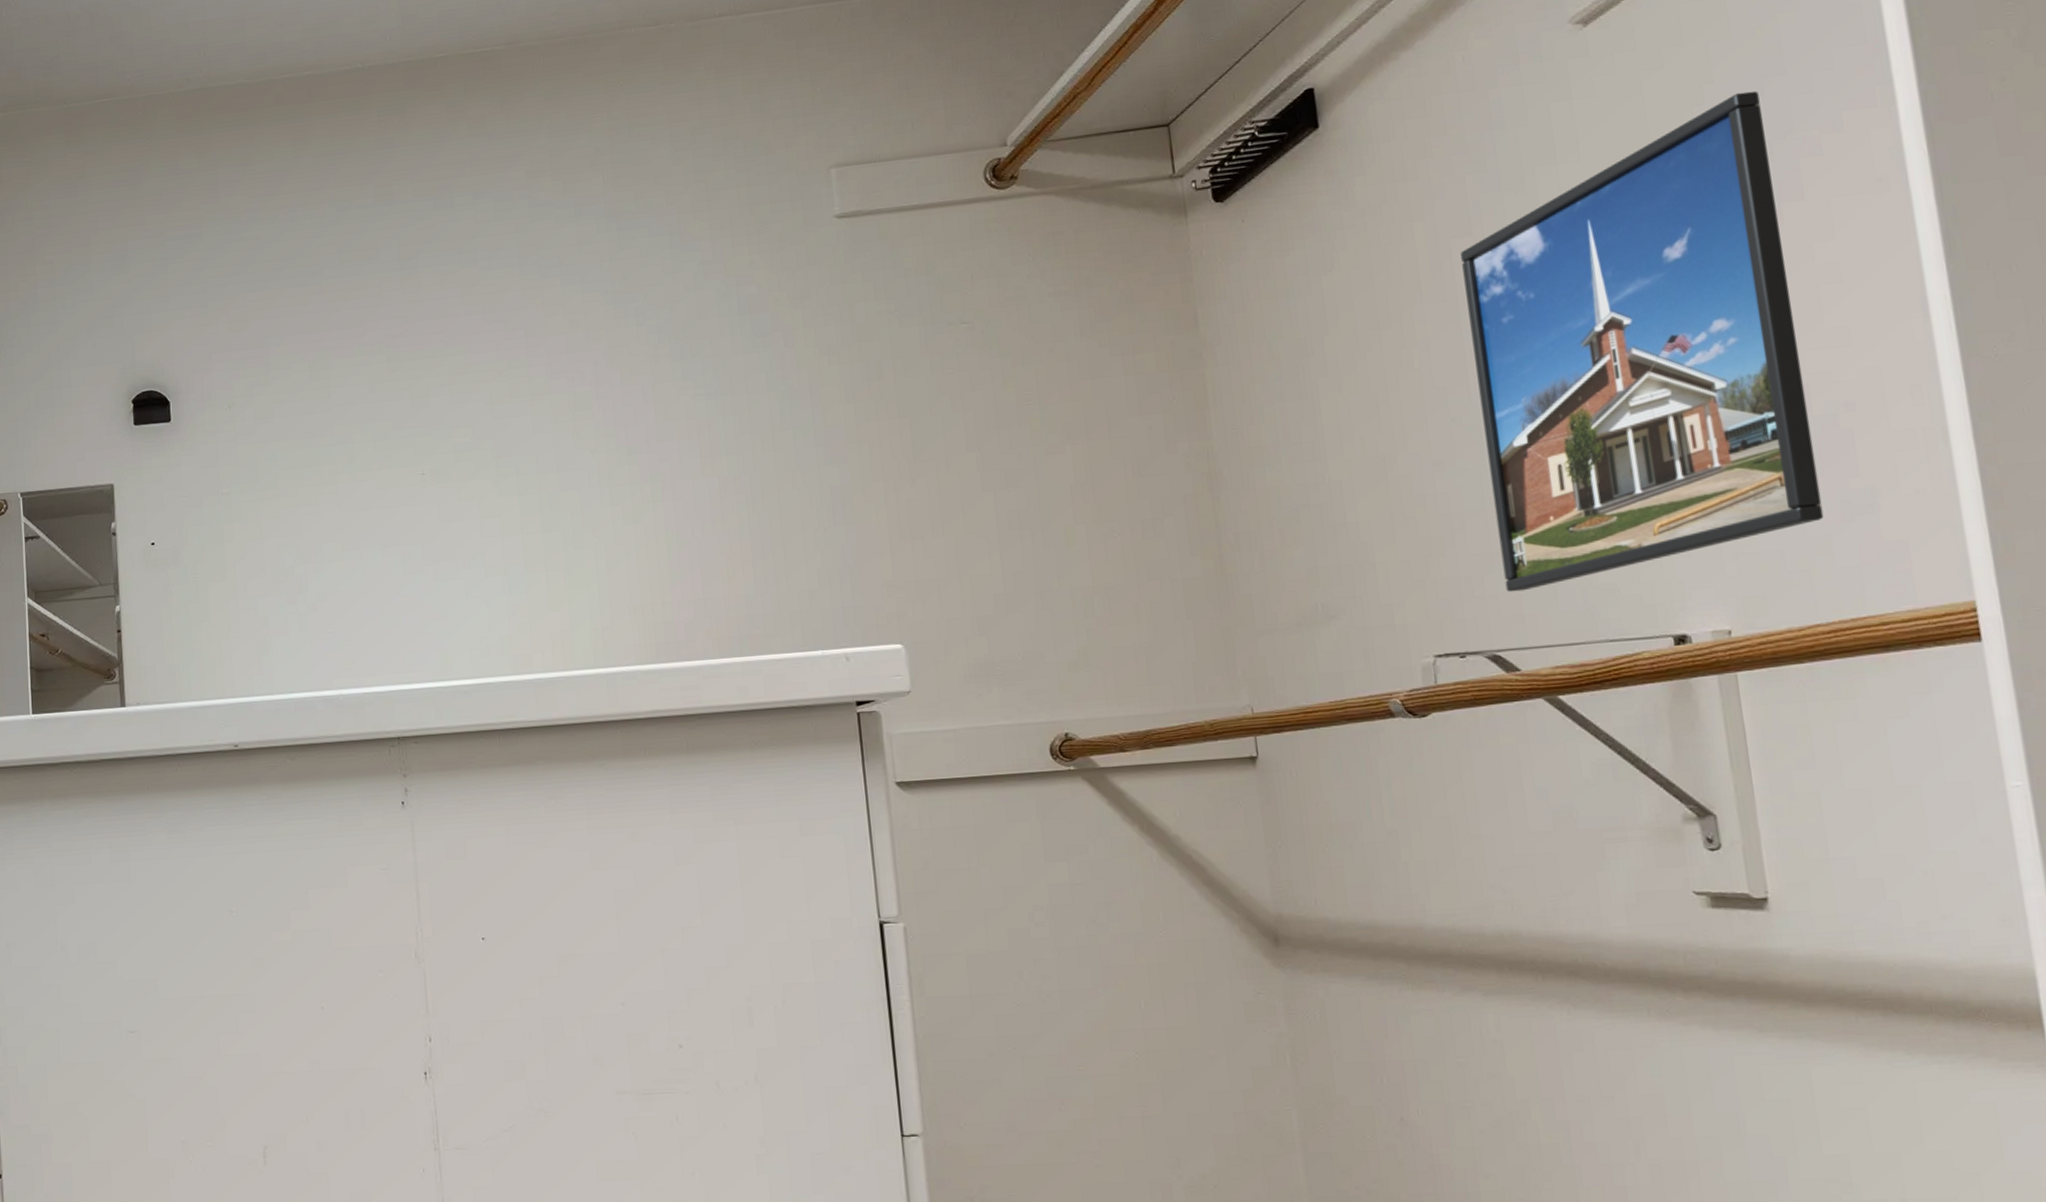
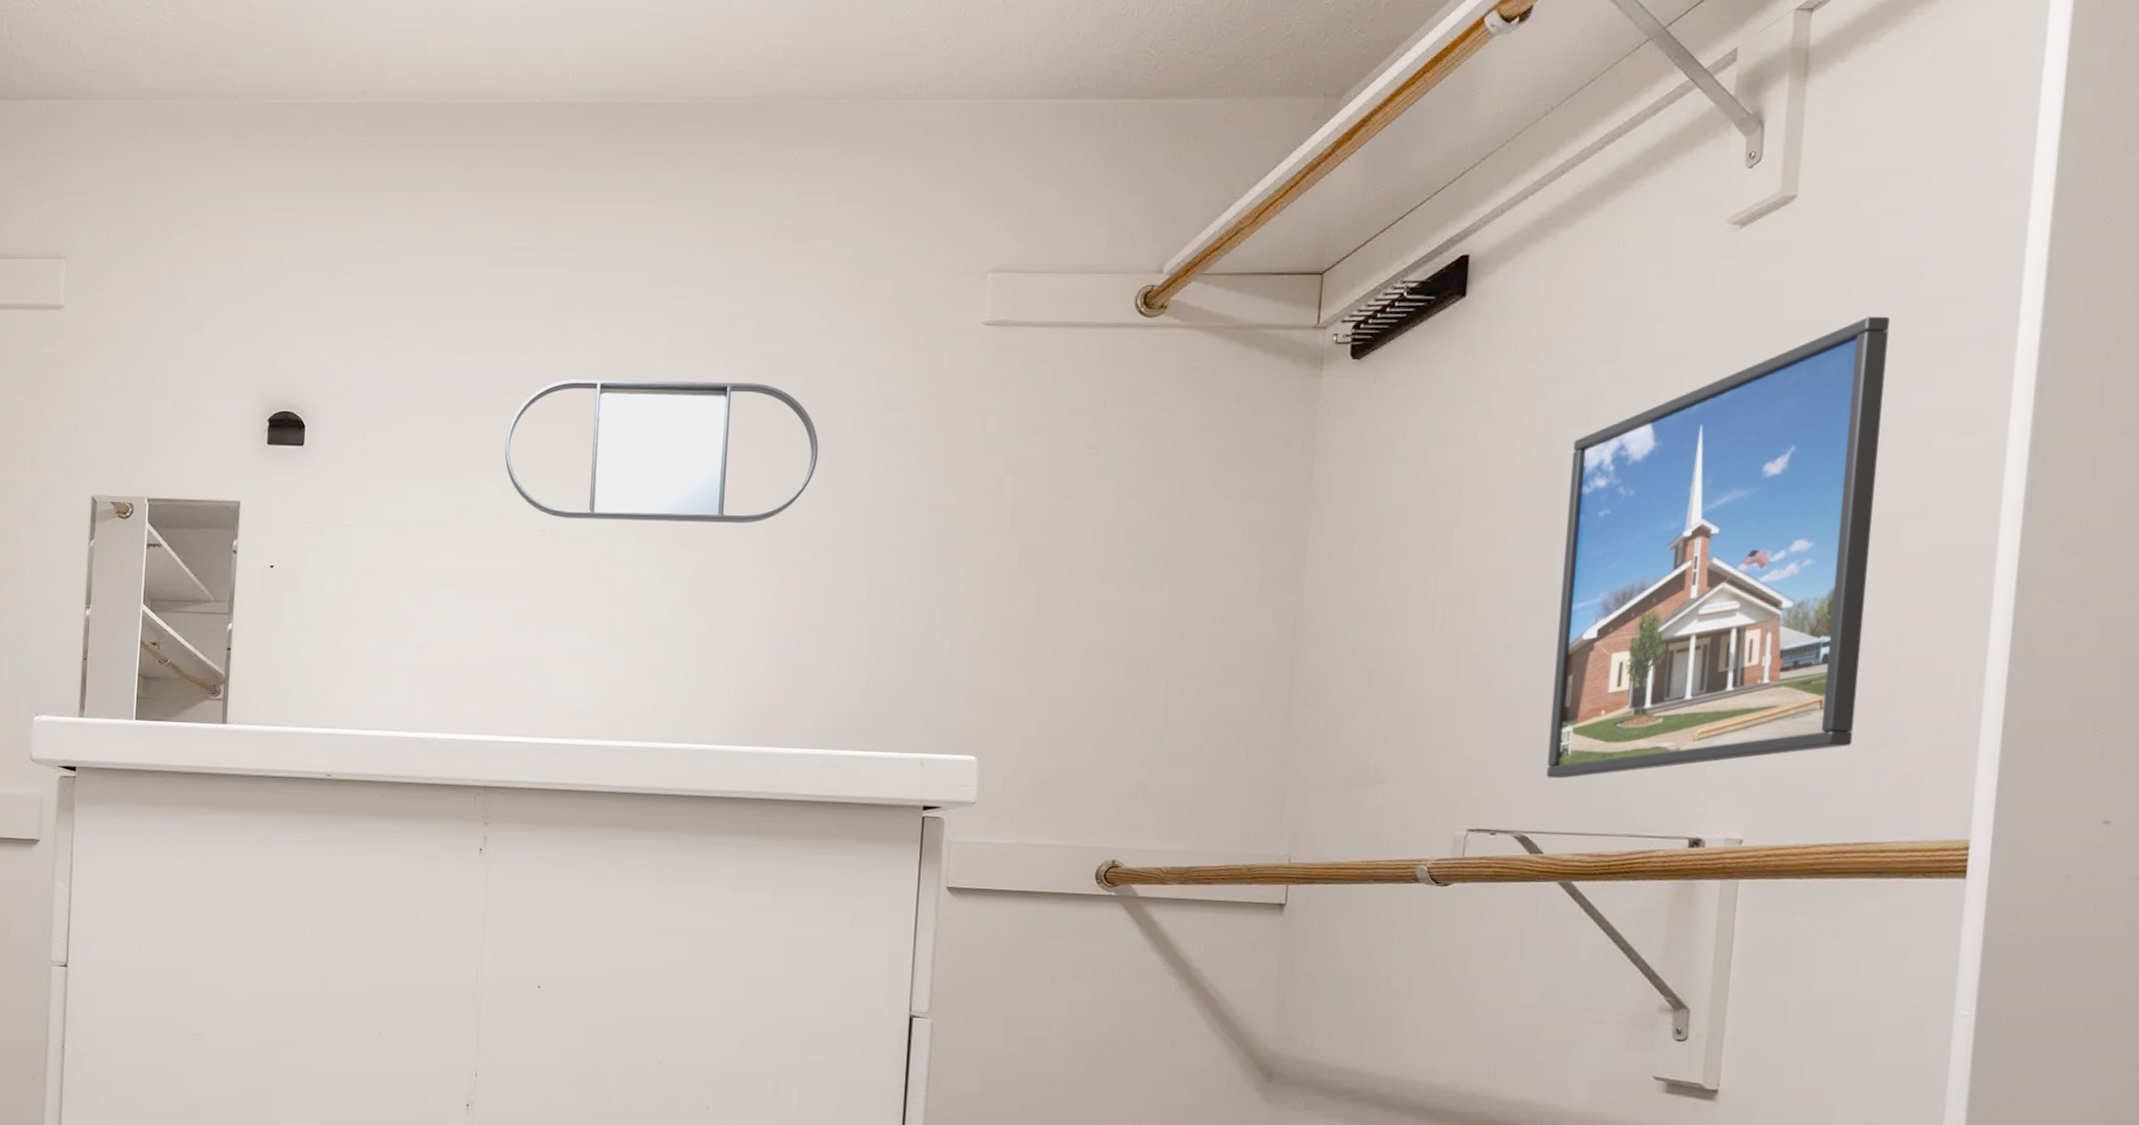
home mirror: none [372,303,690,460] -> present [505,379,819,523]

